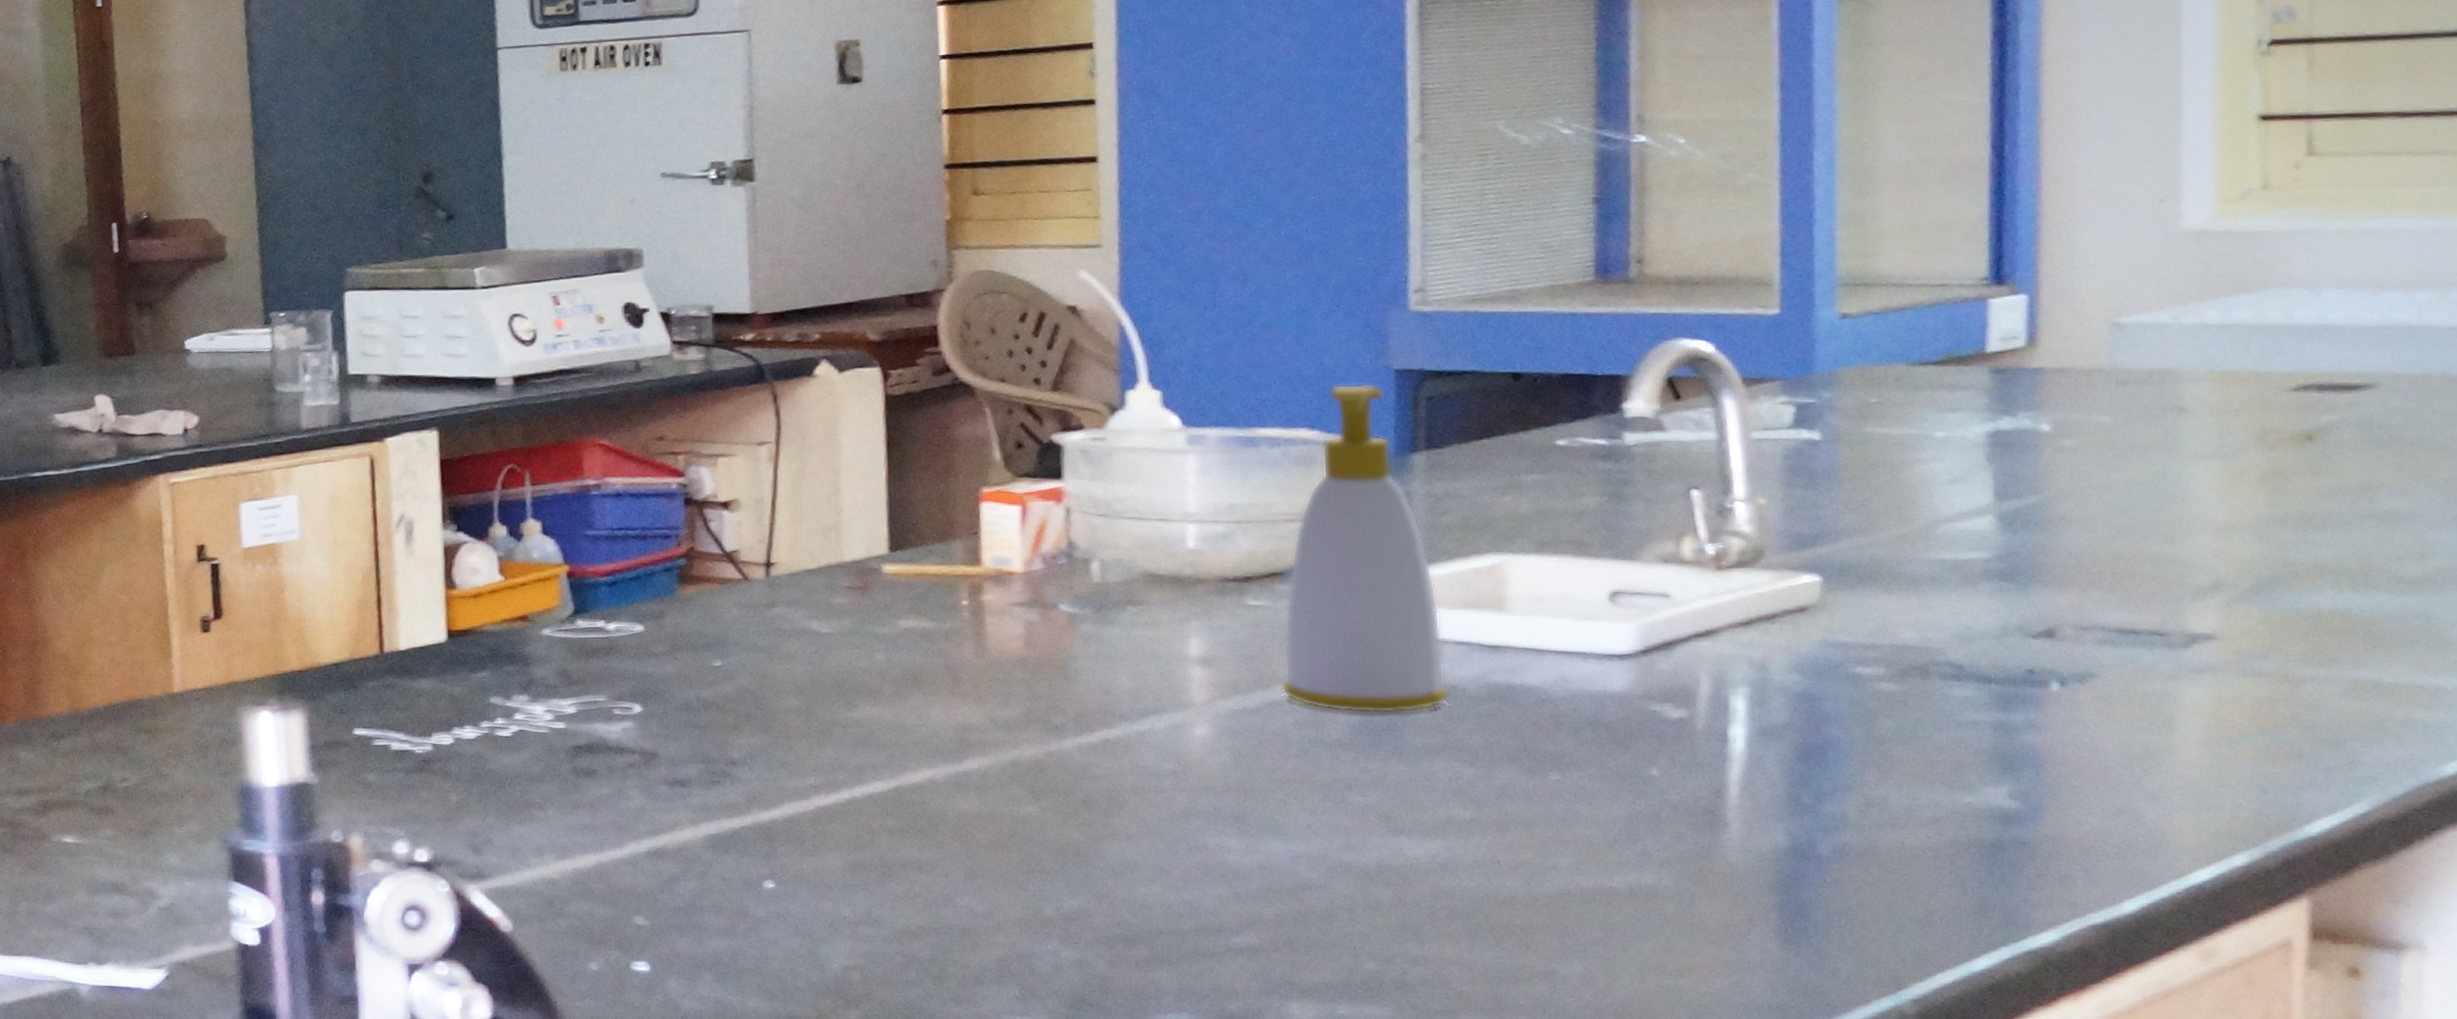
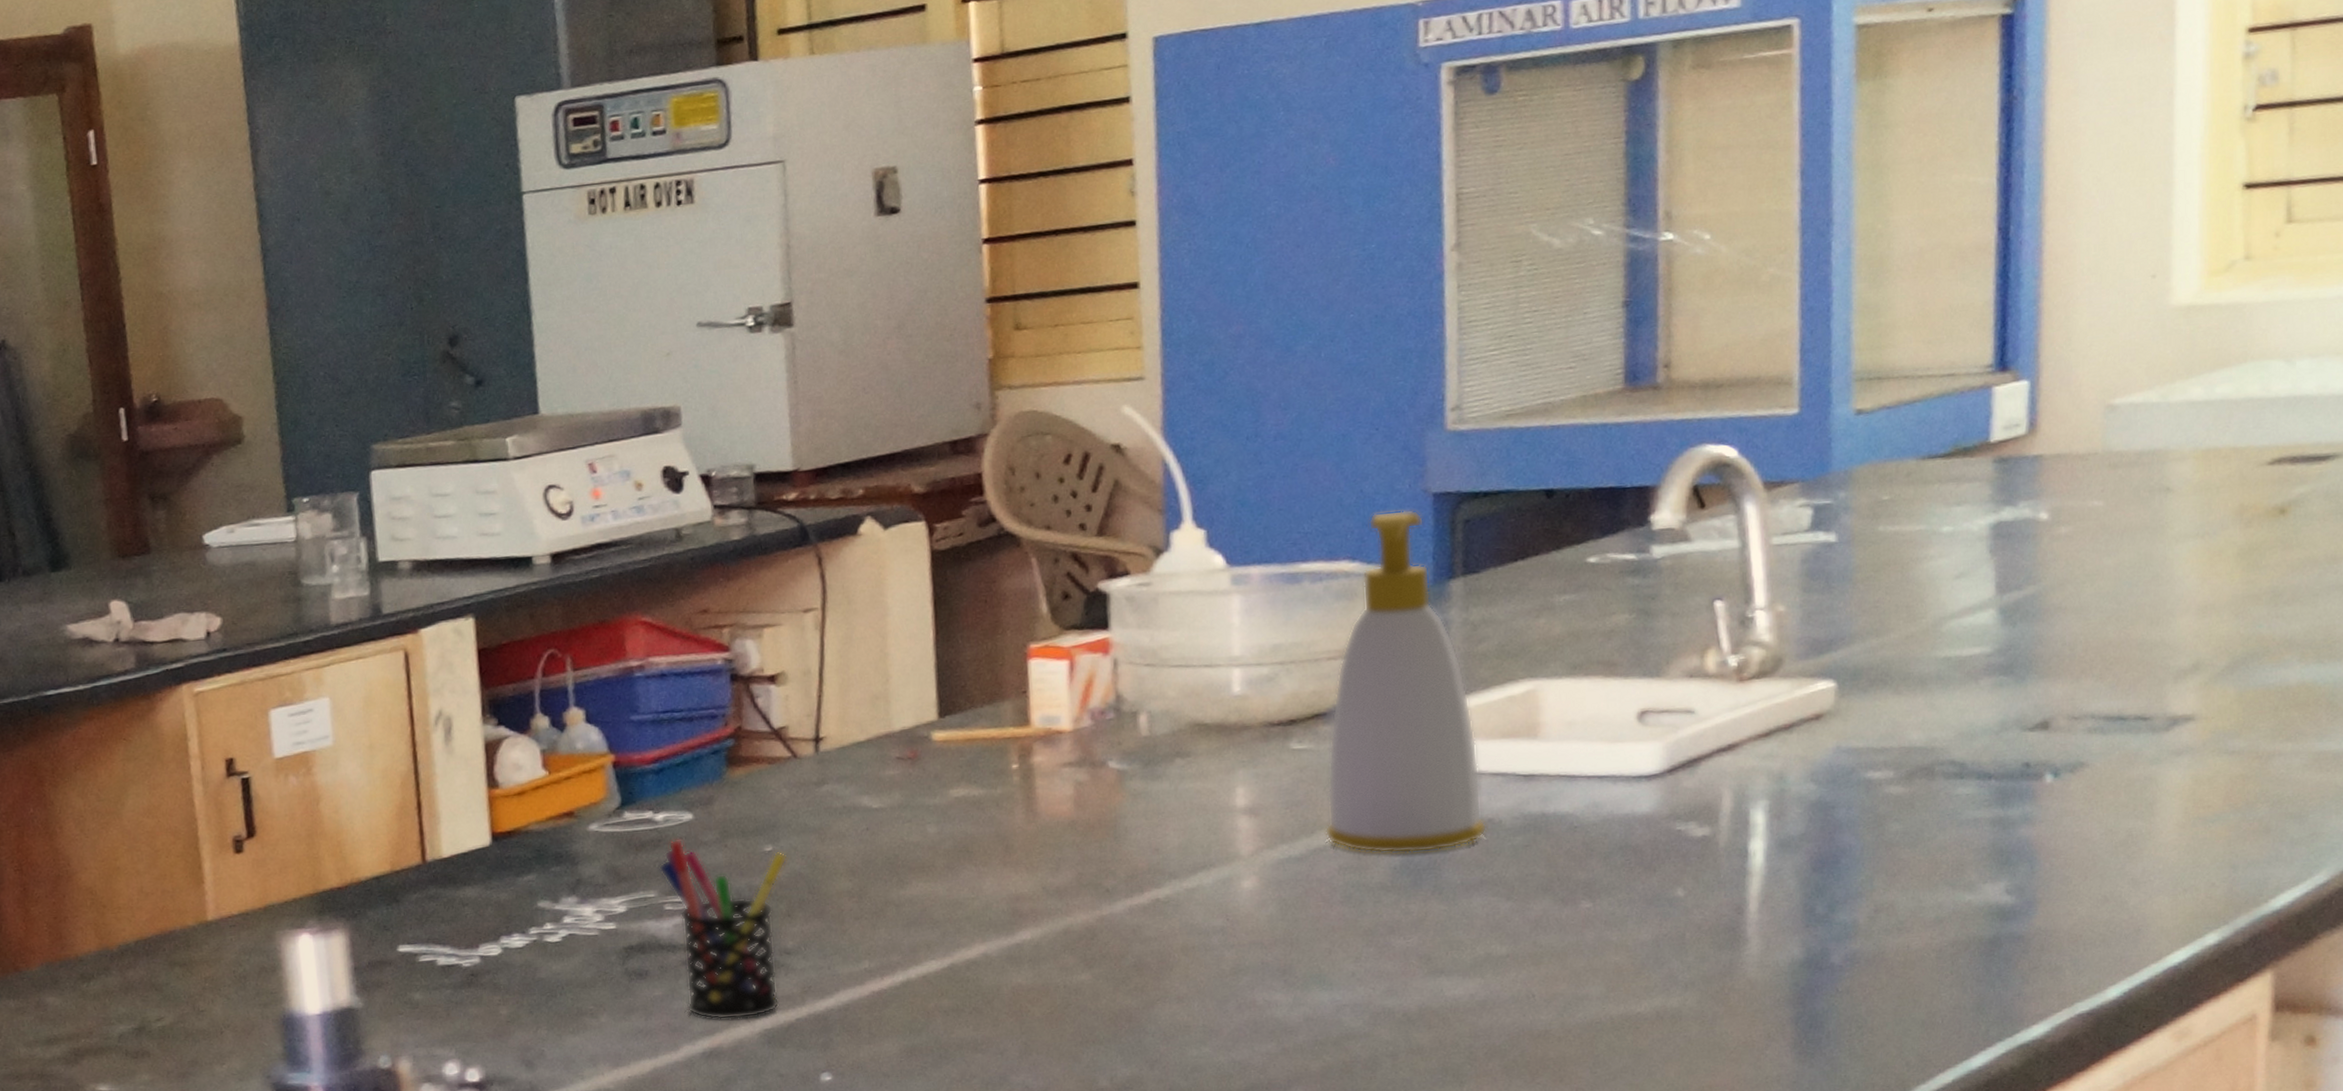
pen holder: none [609,648,736,822] -> present [659,839,788,1020]

